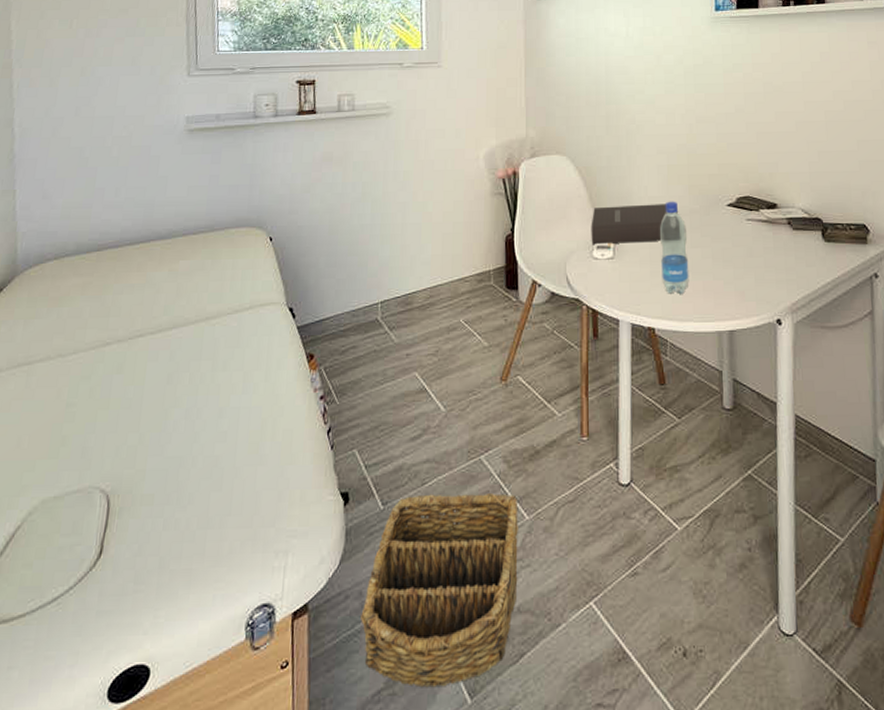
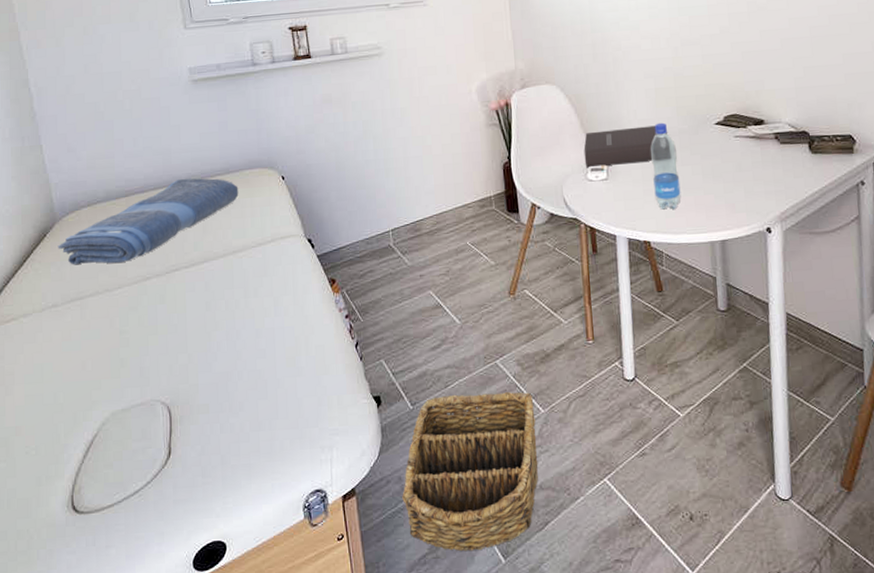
towel: none [13,234,222,325] -> present [57,178,239,265]

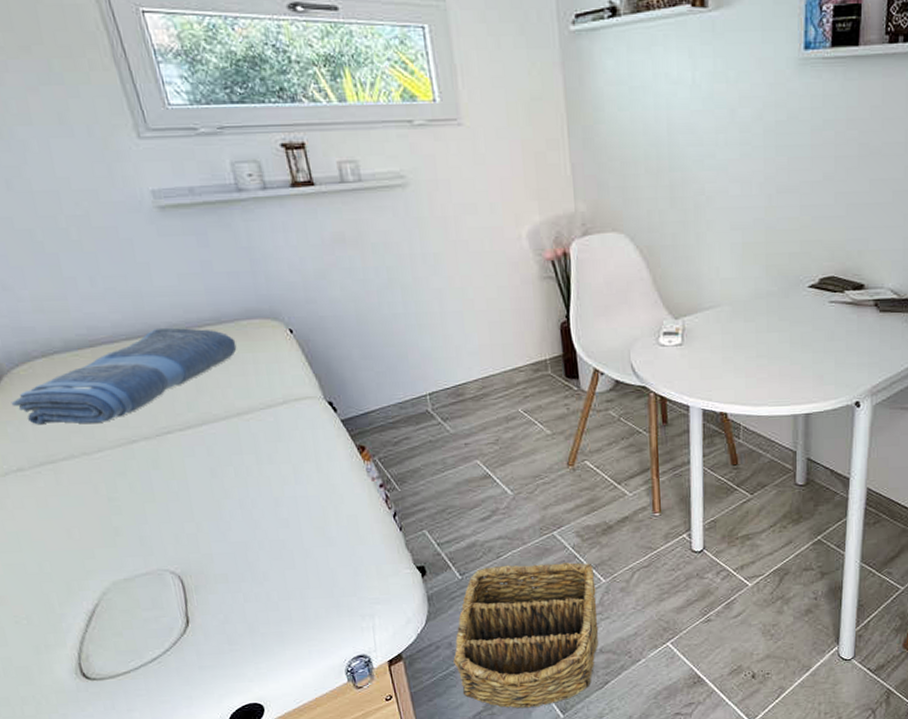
book: present [583,125,656,168] -> none [656,286,740,332]
bottle: present [650,122,681,210] -> none [732,283,765,380]

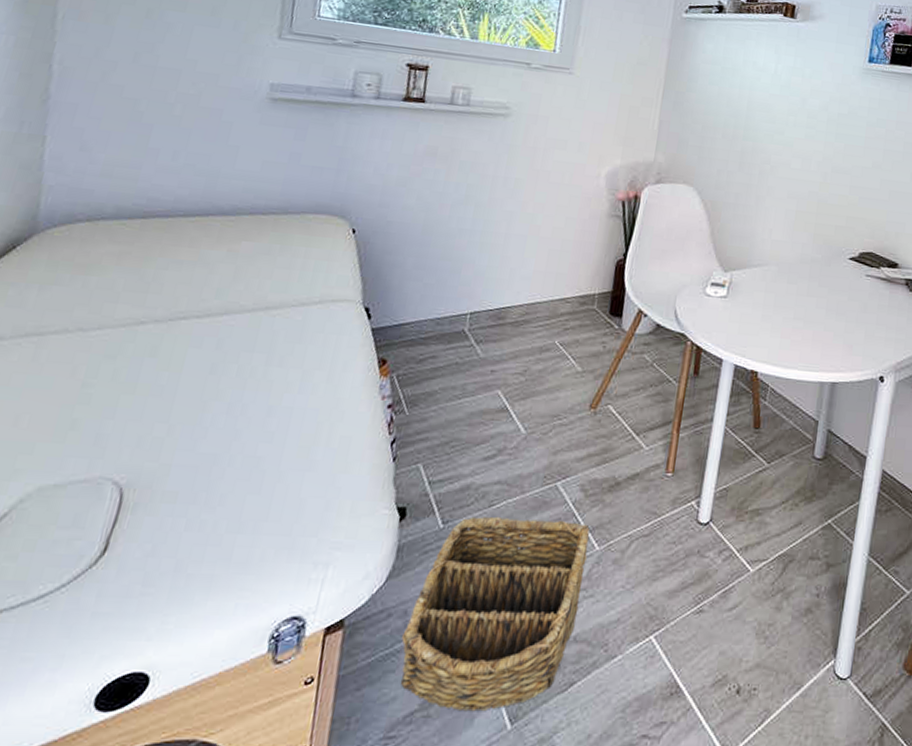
towel: present [11,327,237,425] -> none [27,209,294,298]

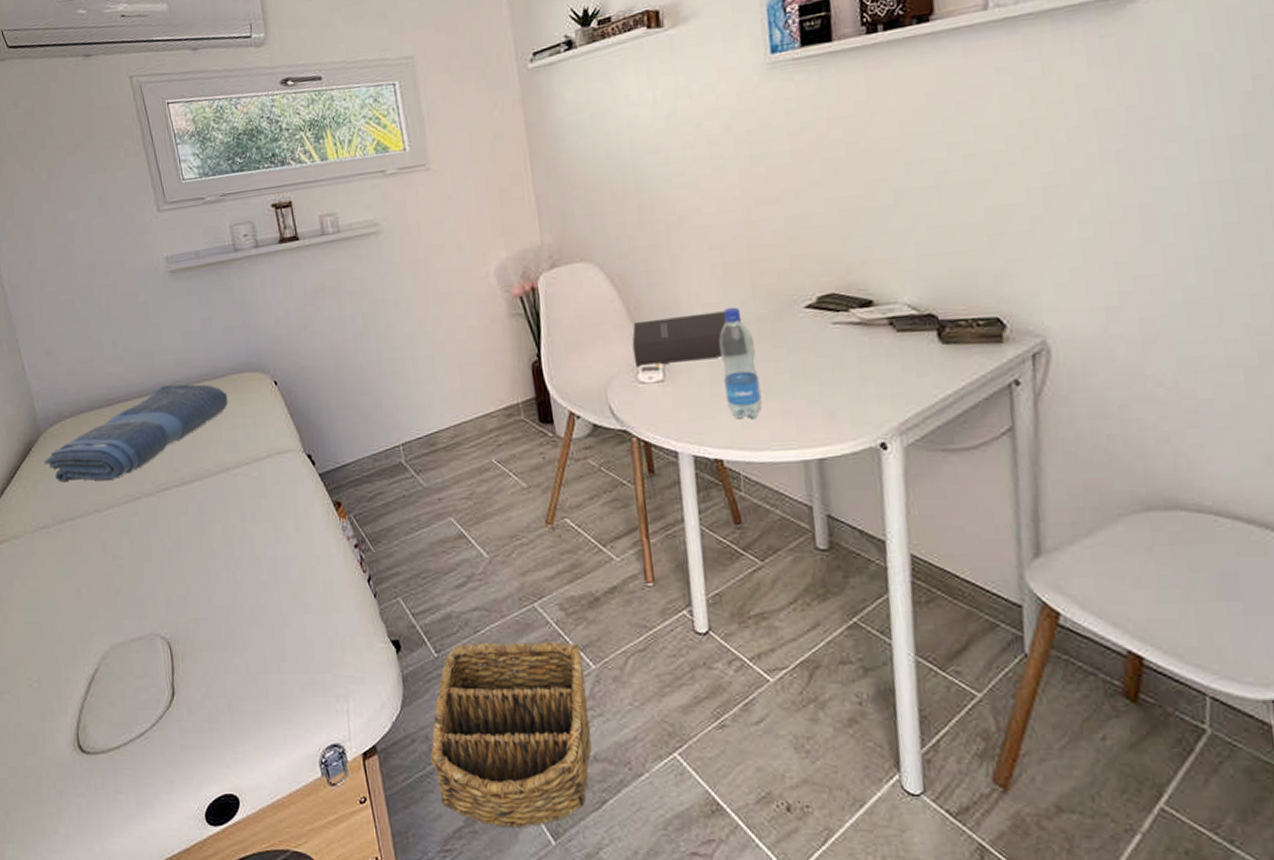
towel: none [27,209,294,298] -> present [43,384,228,483]
book: none [706,244,788,286] -> present [632,311,726,367]
bottle: none [772,247,805,341] -> present [718,307,762,419]

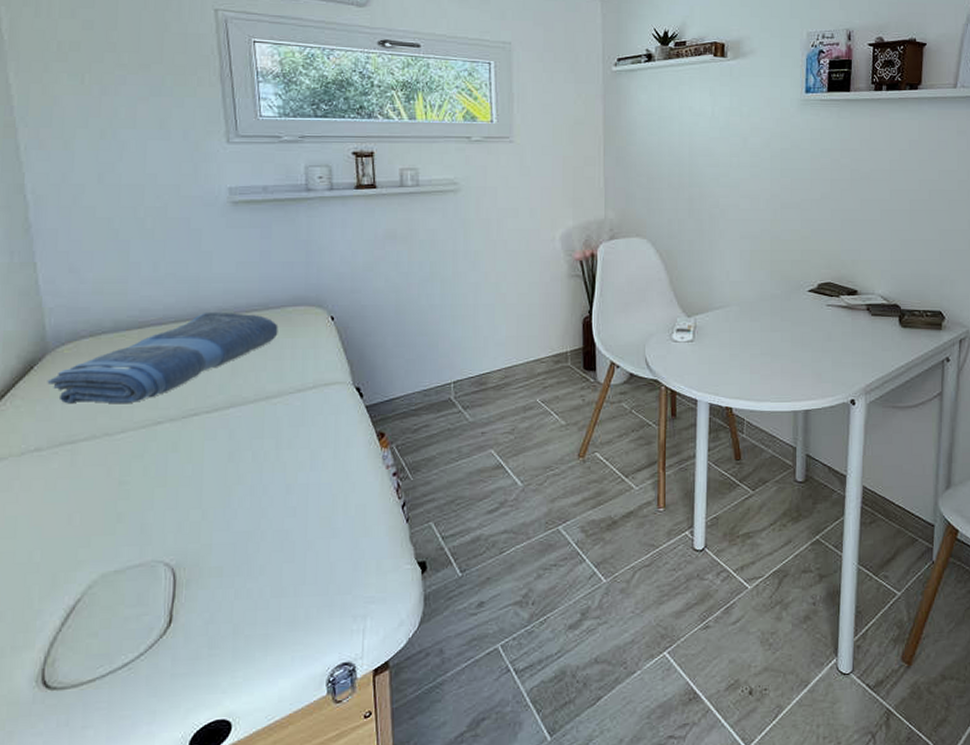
basket: present [430,642,592,828] -> none [442,560,596,729]
book: present [632,311,726,367] -> none [671,288,747,328]
bottle: present [718,307,762,419] -> none [740,286,768,376]

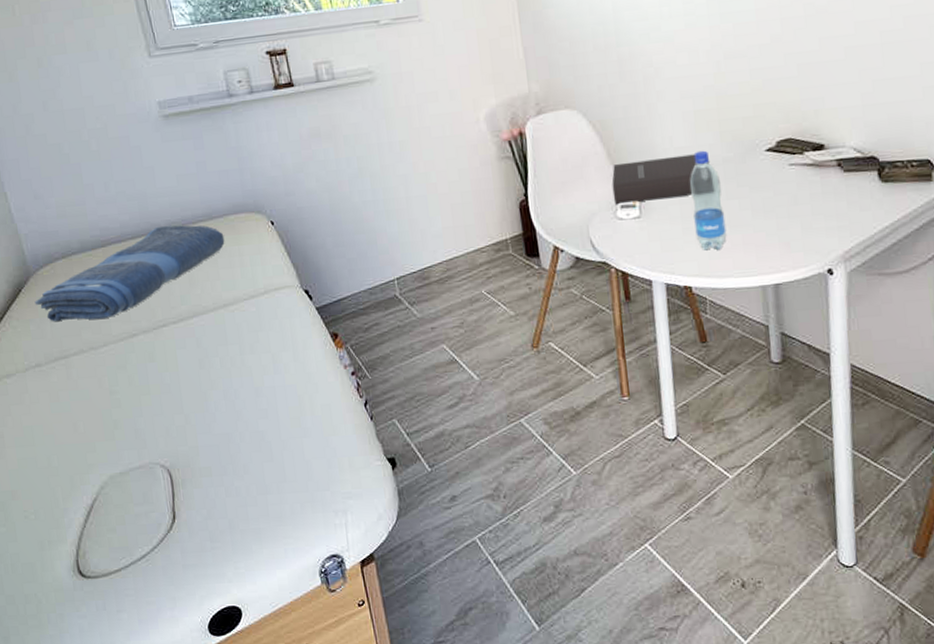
book: none [671,288,747,328] -> present [611,154,696,205]
bottle: none [740,286,768,376] -> present [689,150,727,251]

